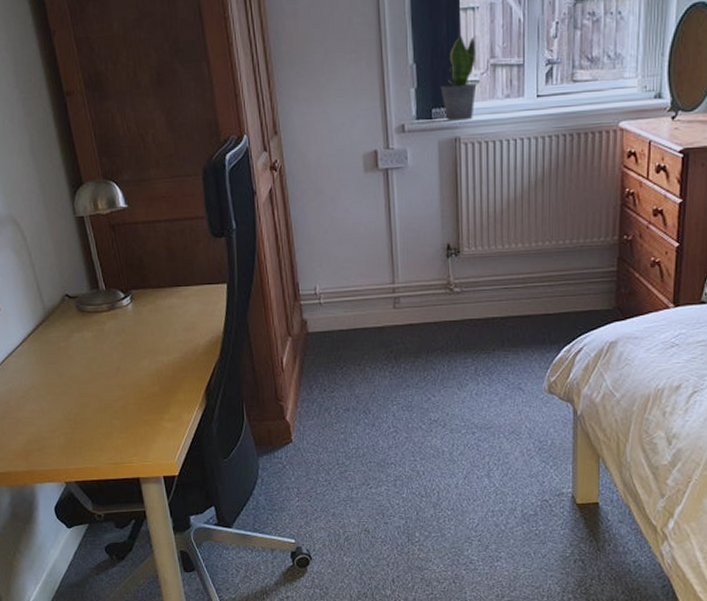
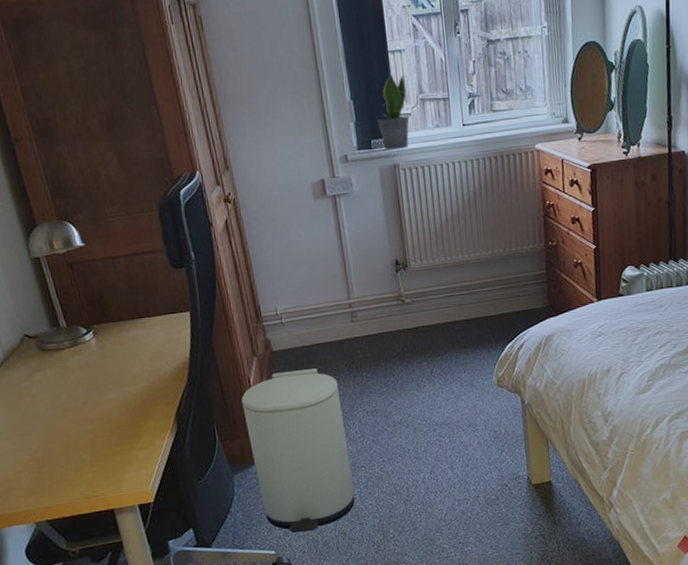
pedal bin: none [273,355,382,525] -> present [241,368,355,534]

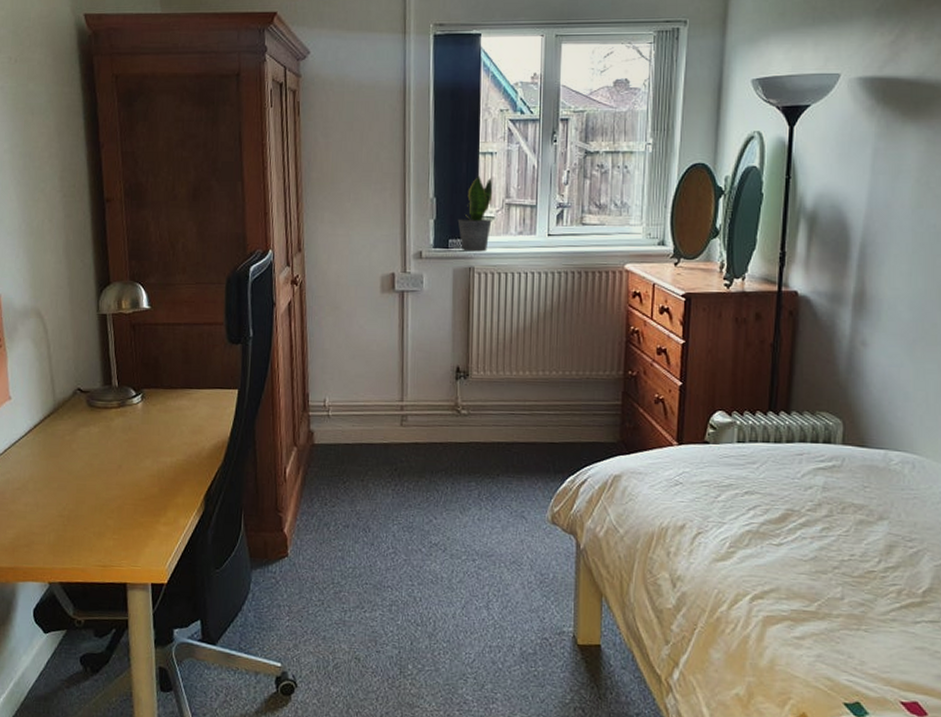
pedal bin: present [241,368,355,534] -> none [274,467,377,650]

